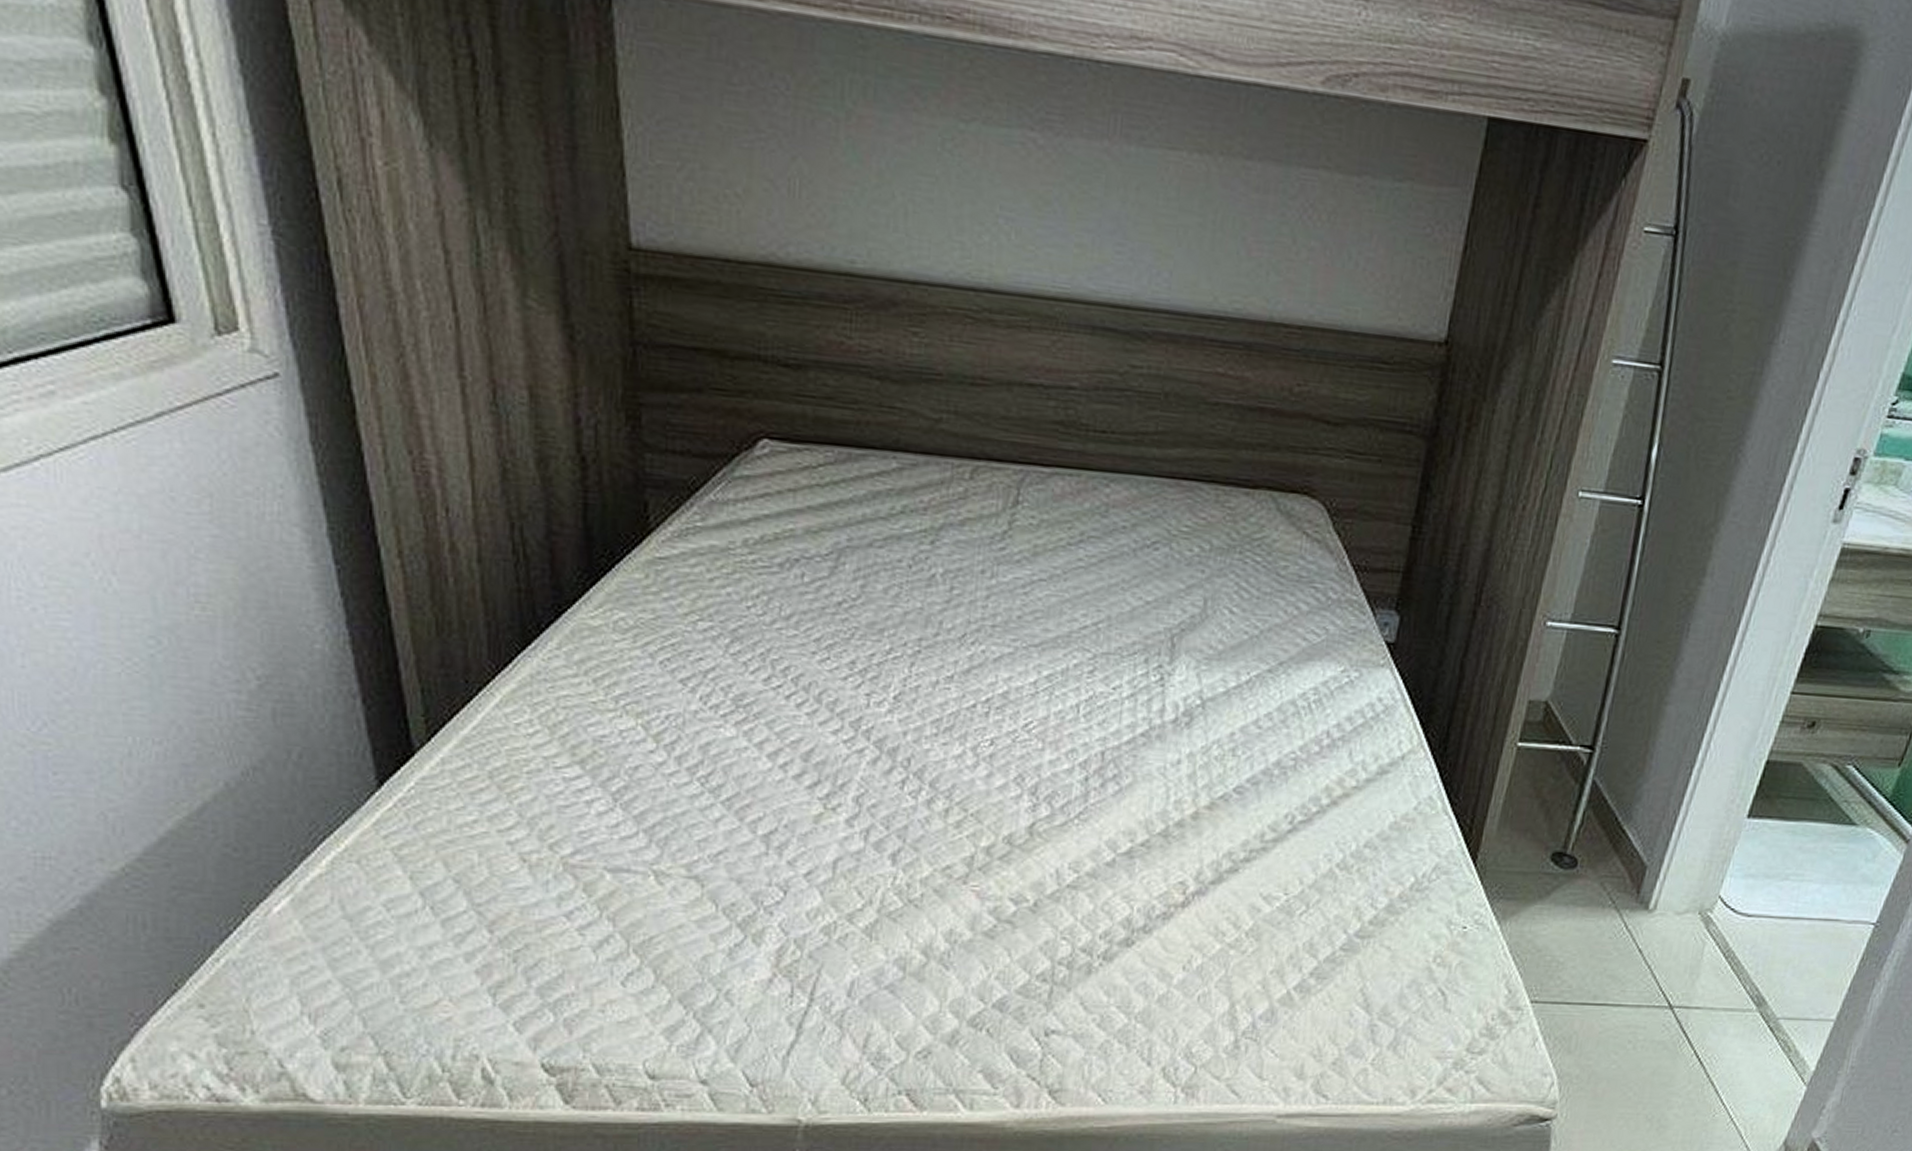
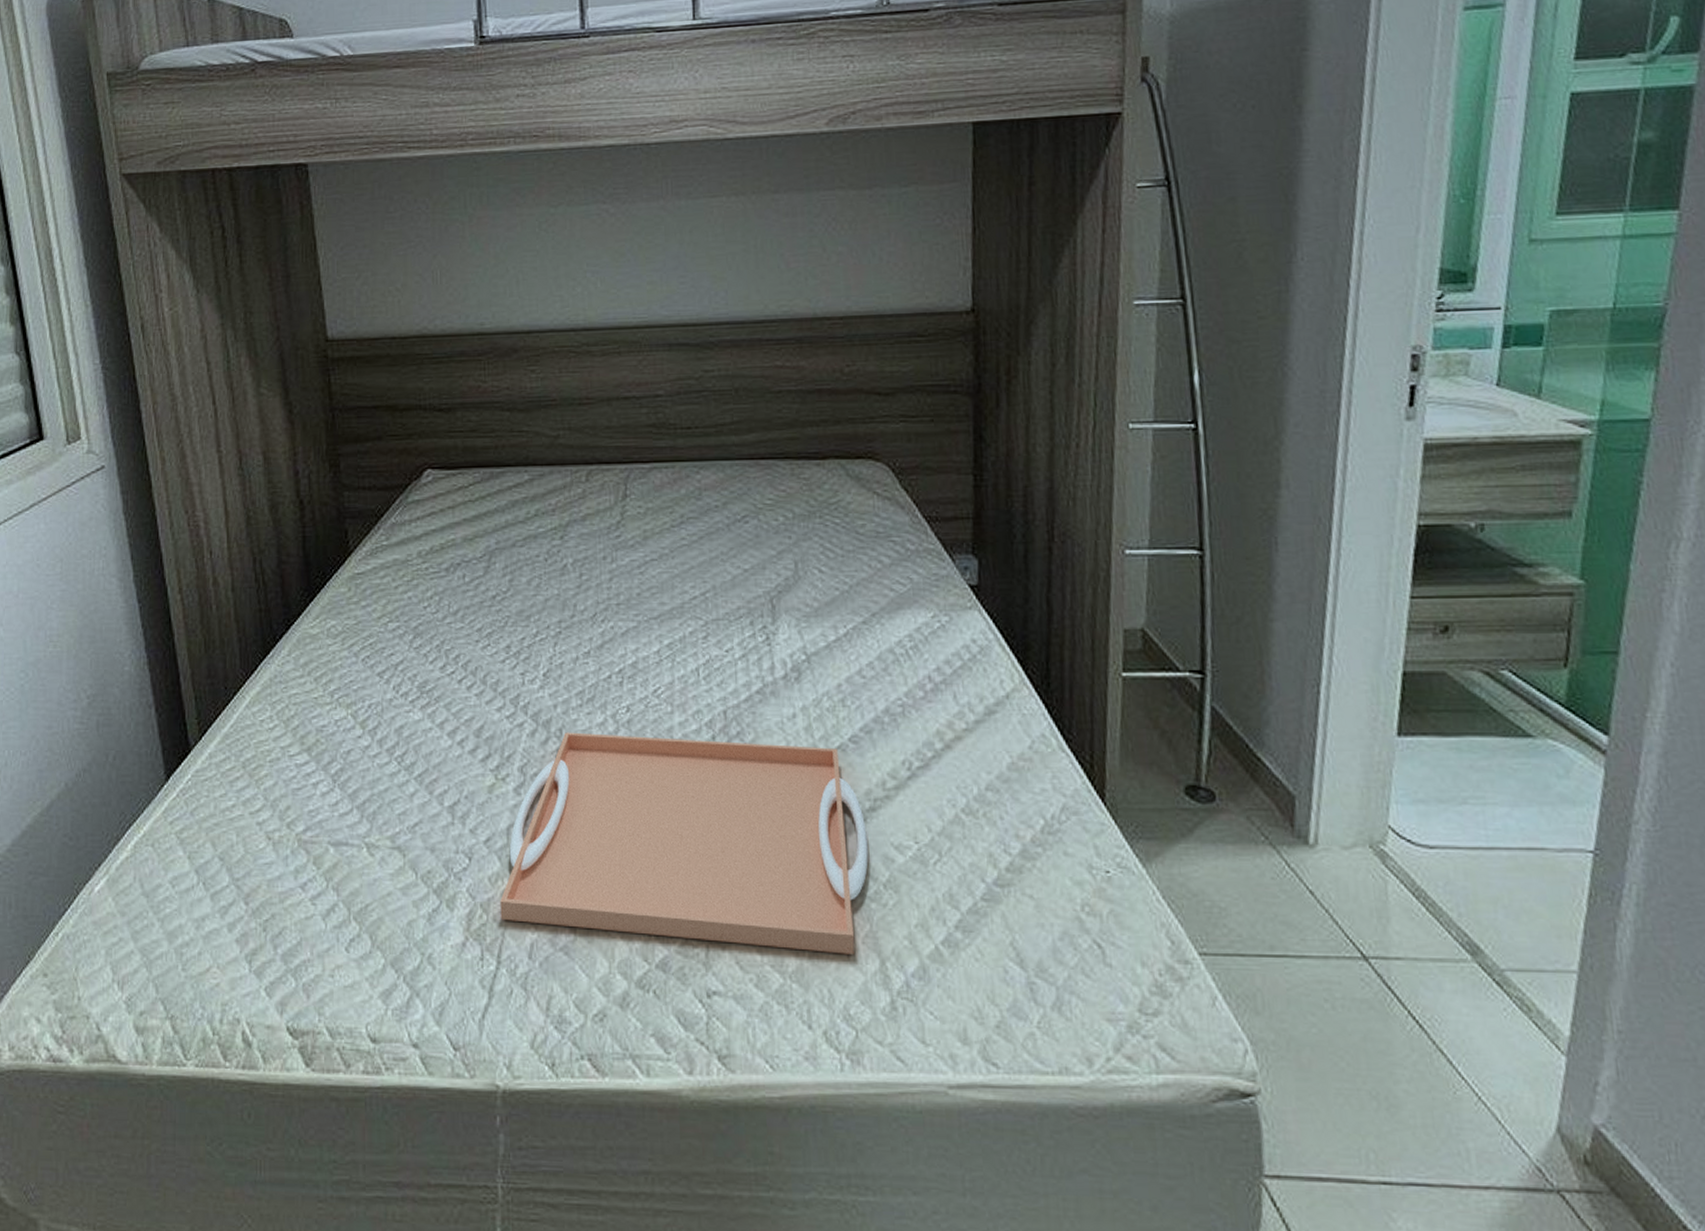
serving tray: none [817,762,1238,998] -> present [500,732,869,955]

